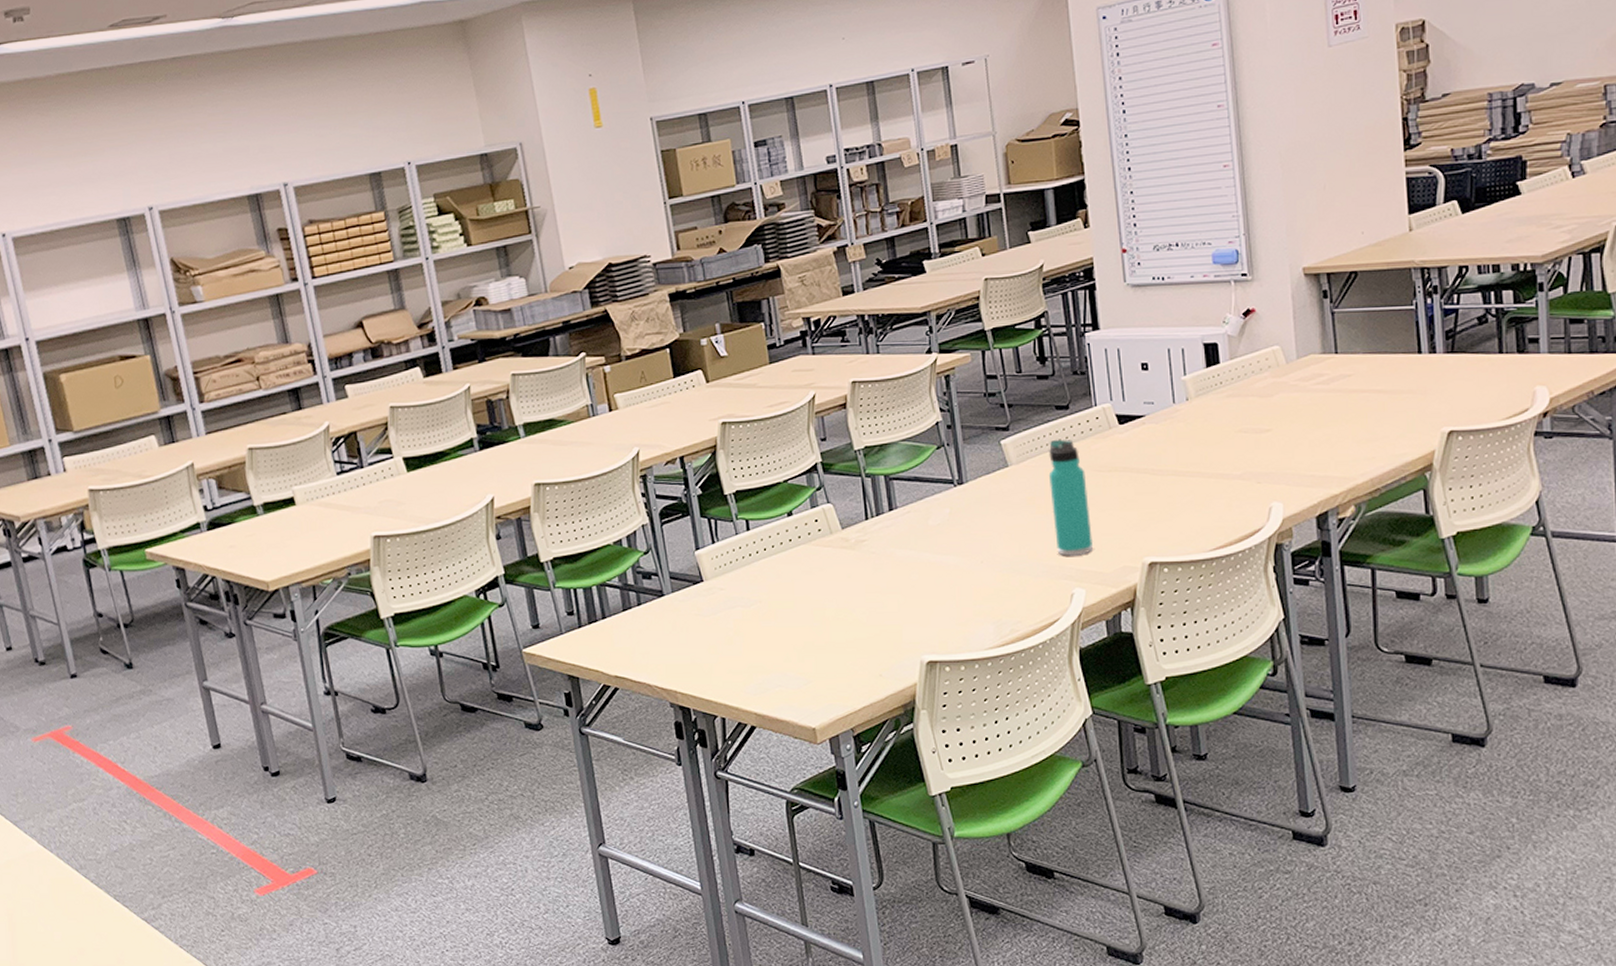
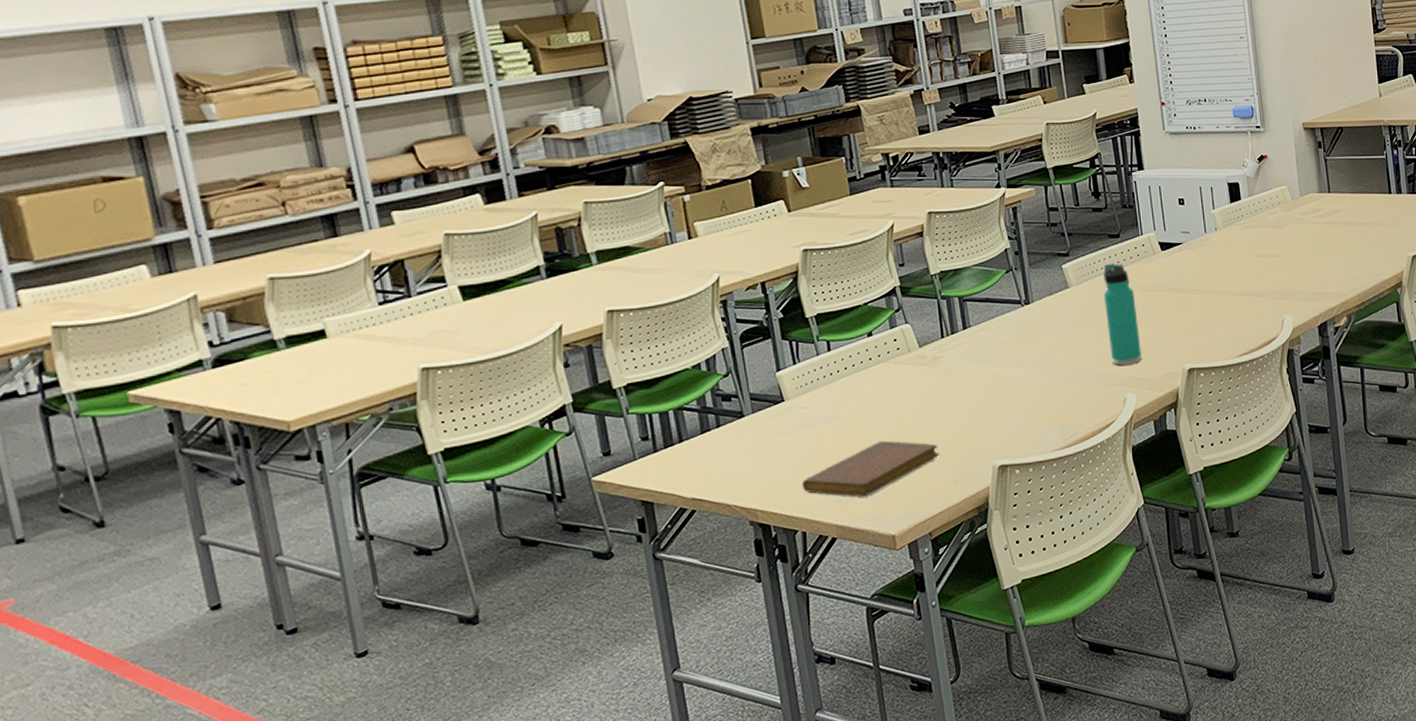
notebook: none [722,627,863,686] -> present [803,440,940,497]

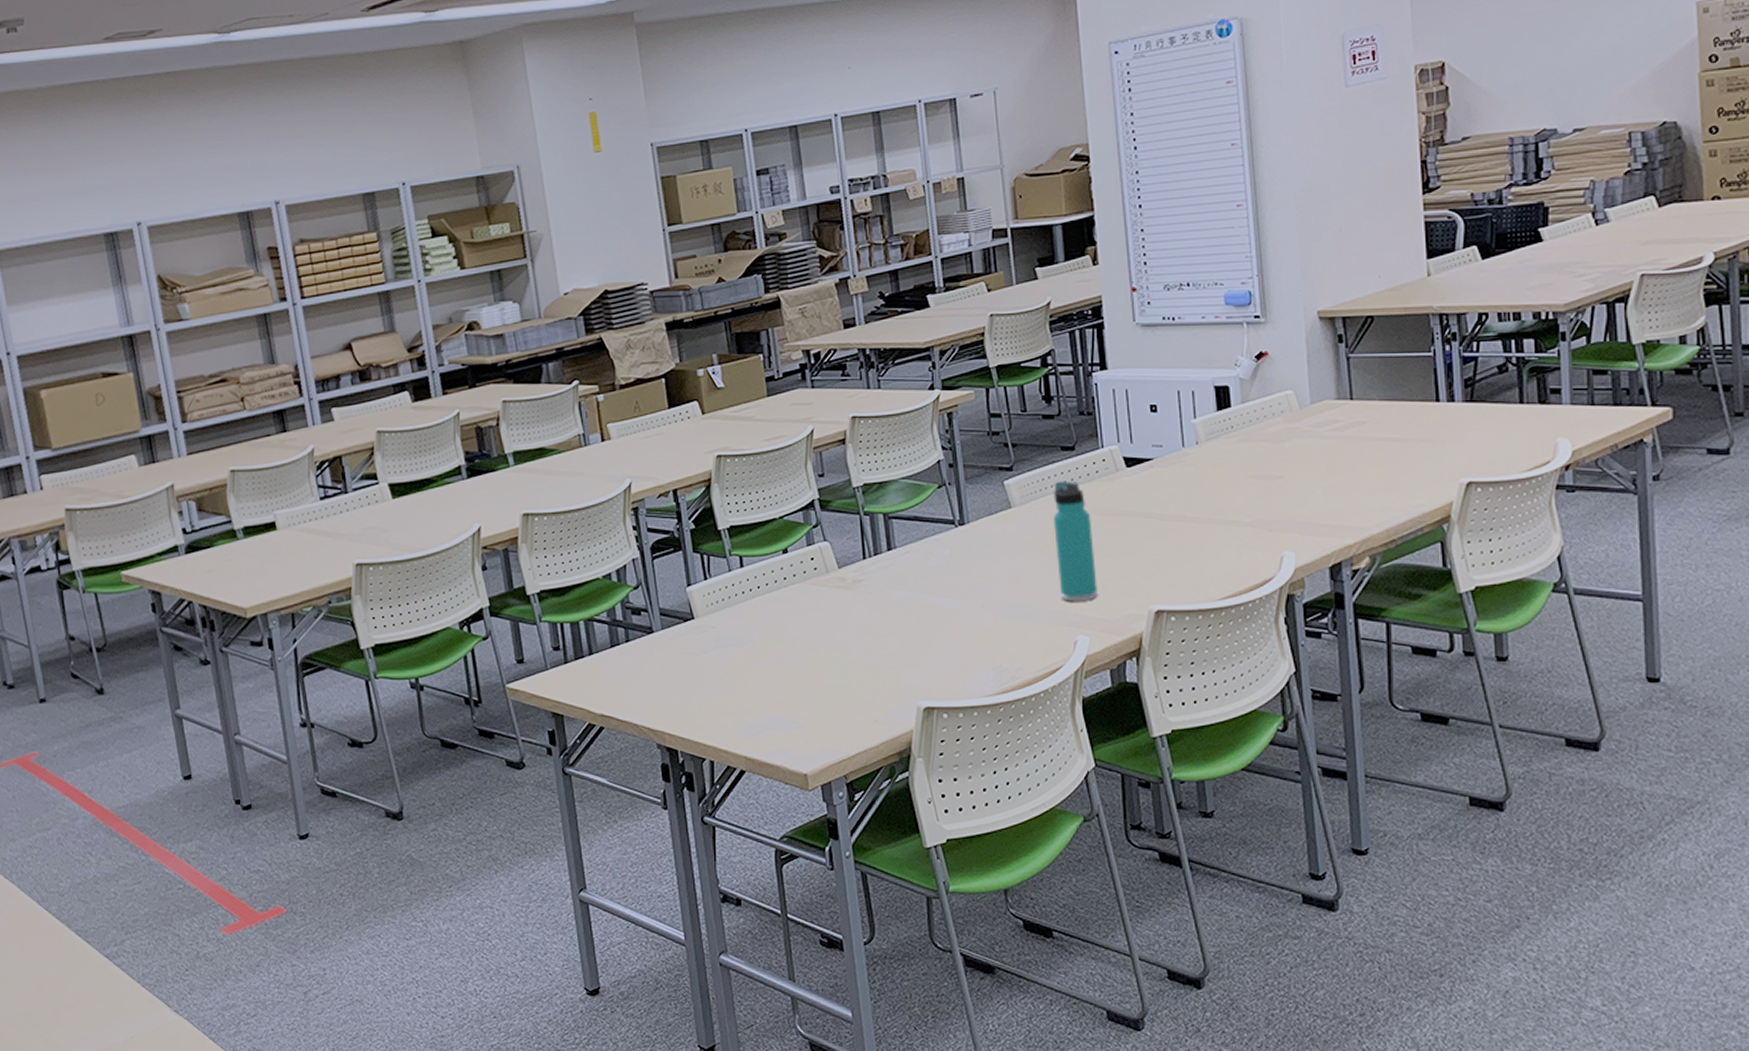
notebook: present [803,440,940,497] -> none [711,669,858,729]

